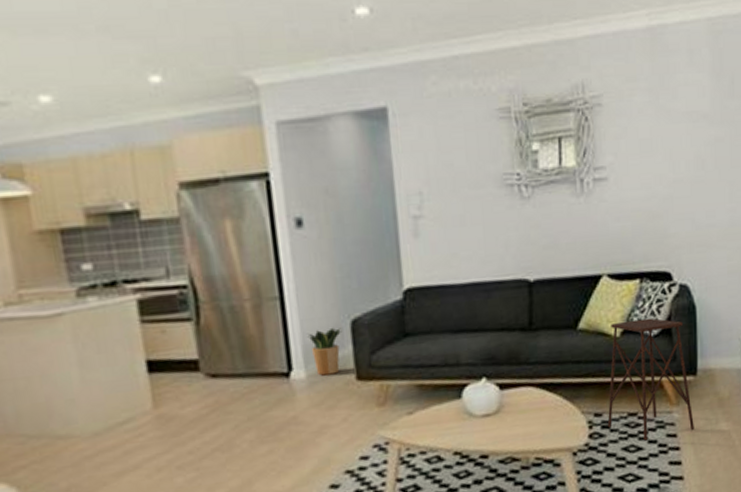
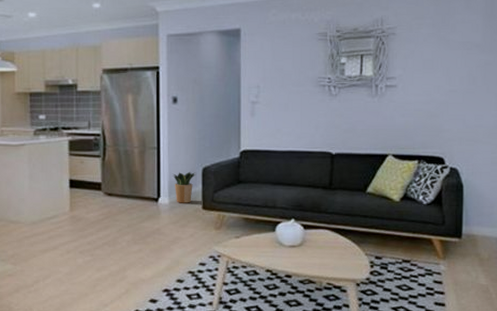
side table: present [607,318,694,441] -> none [385,190,457,283]

